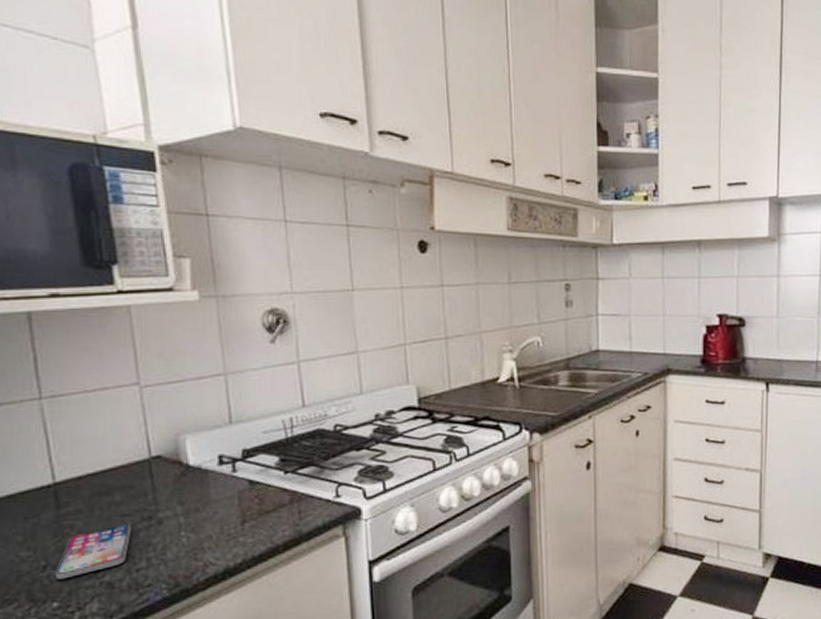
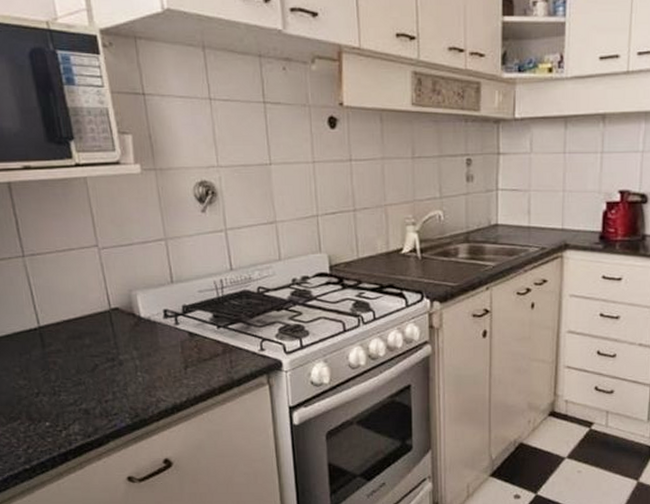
smartphone: present [56,523,132,580] -> none [46,362,100,405]

